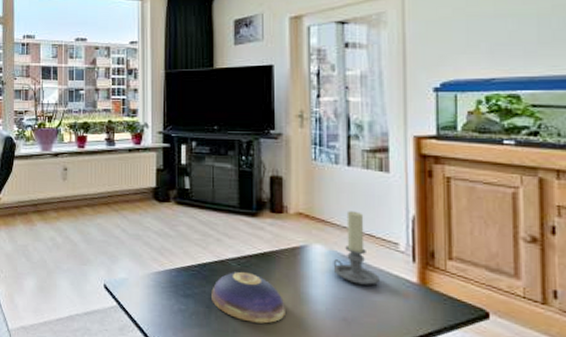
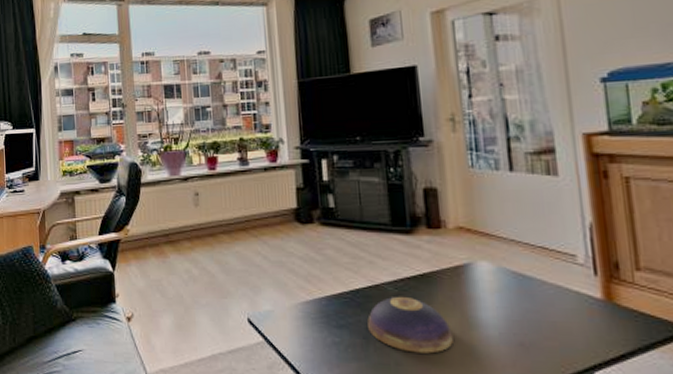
candle holder: present [333,211,380,285] -> none [502,222,558,304]

